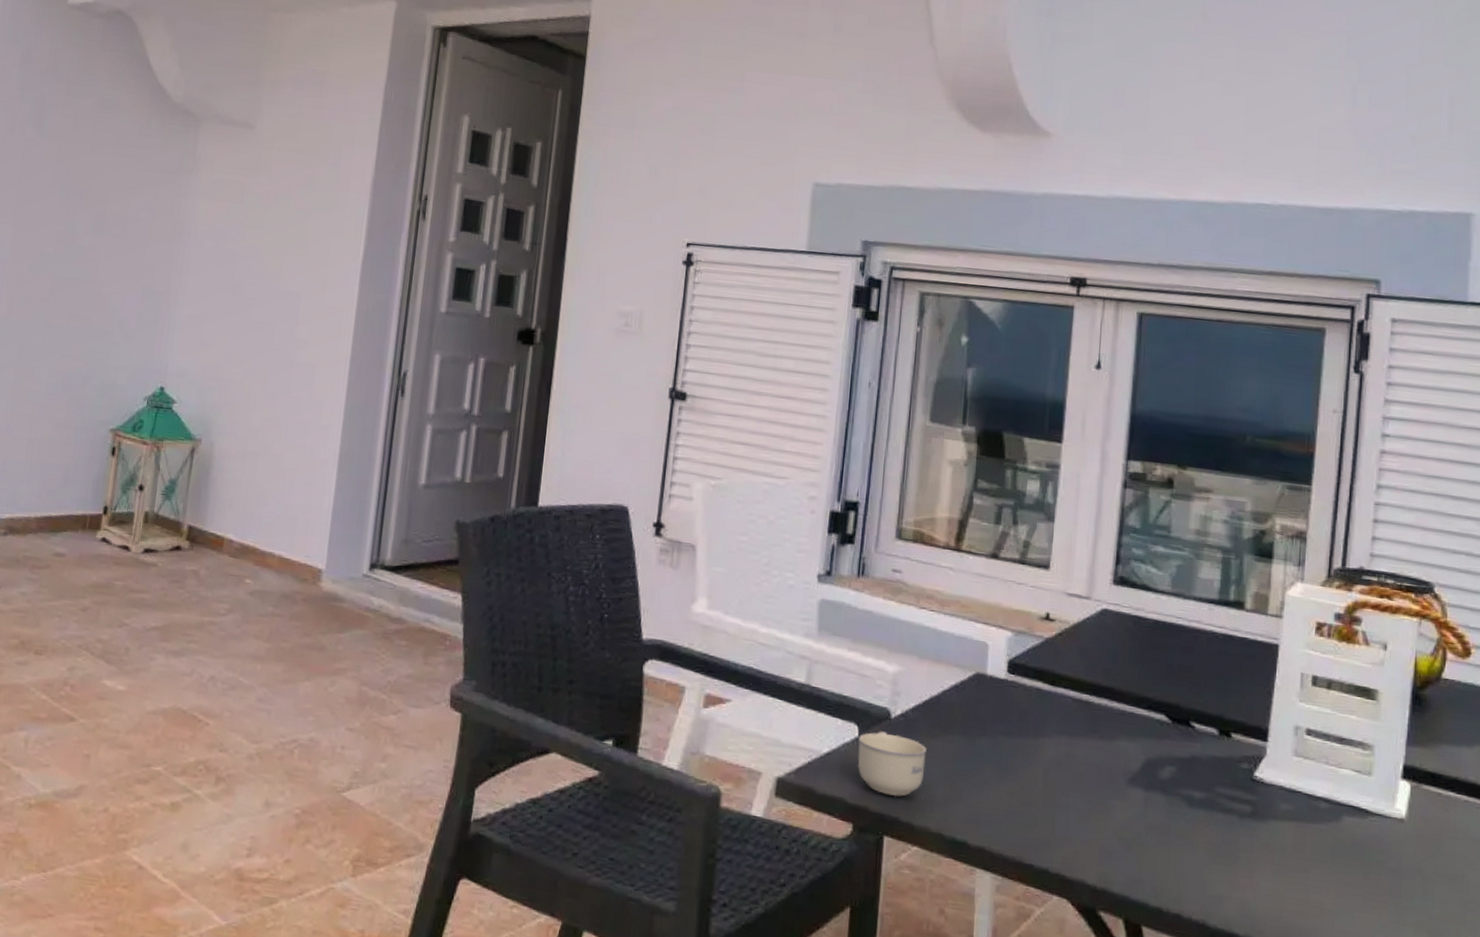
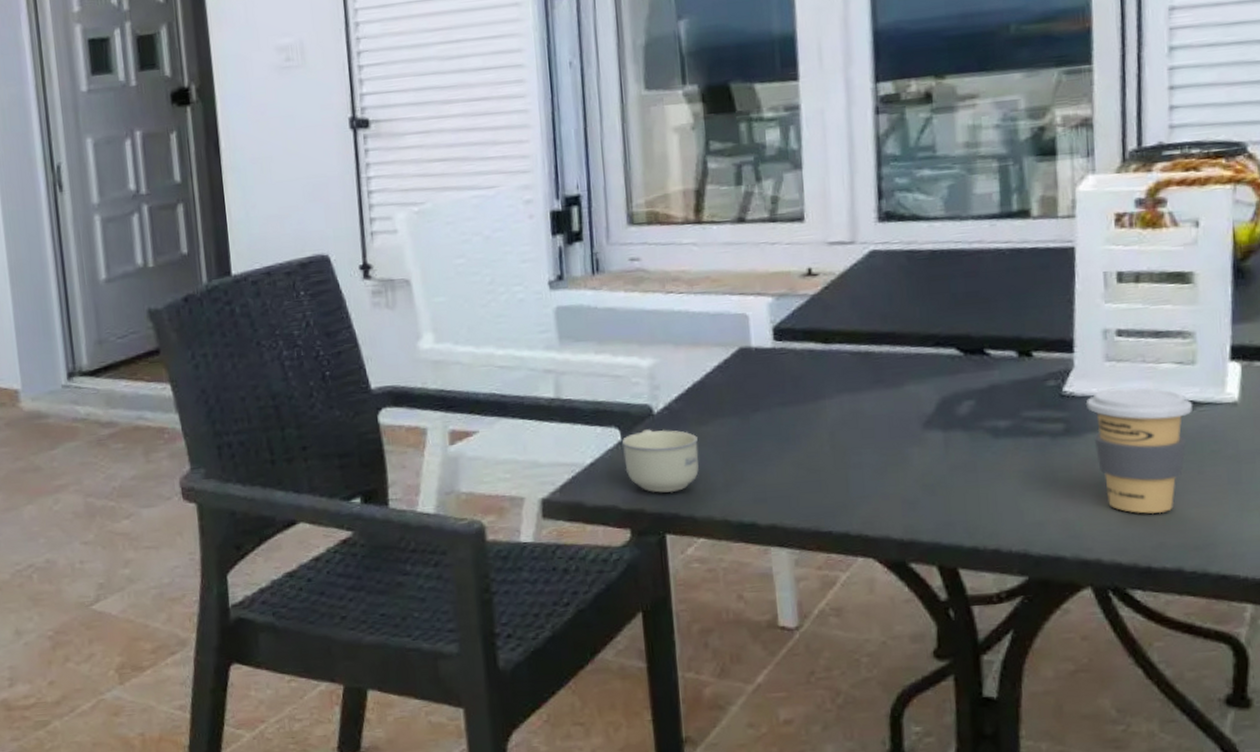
coffee cup: none [1272,781,1366,911] -> present [1085,387,1193,514]

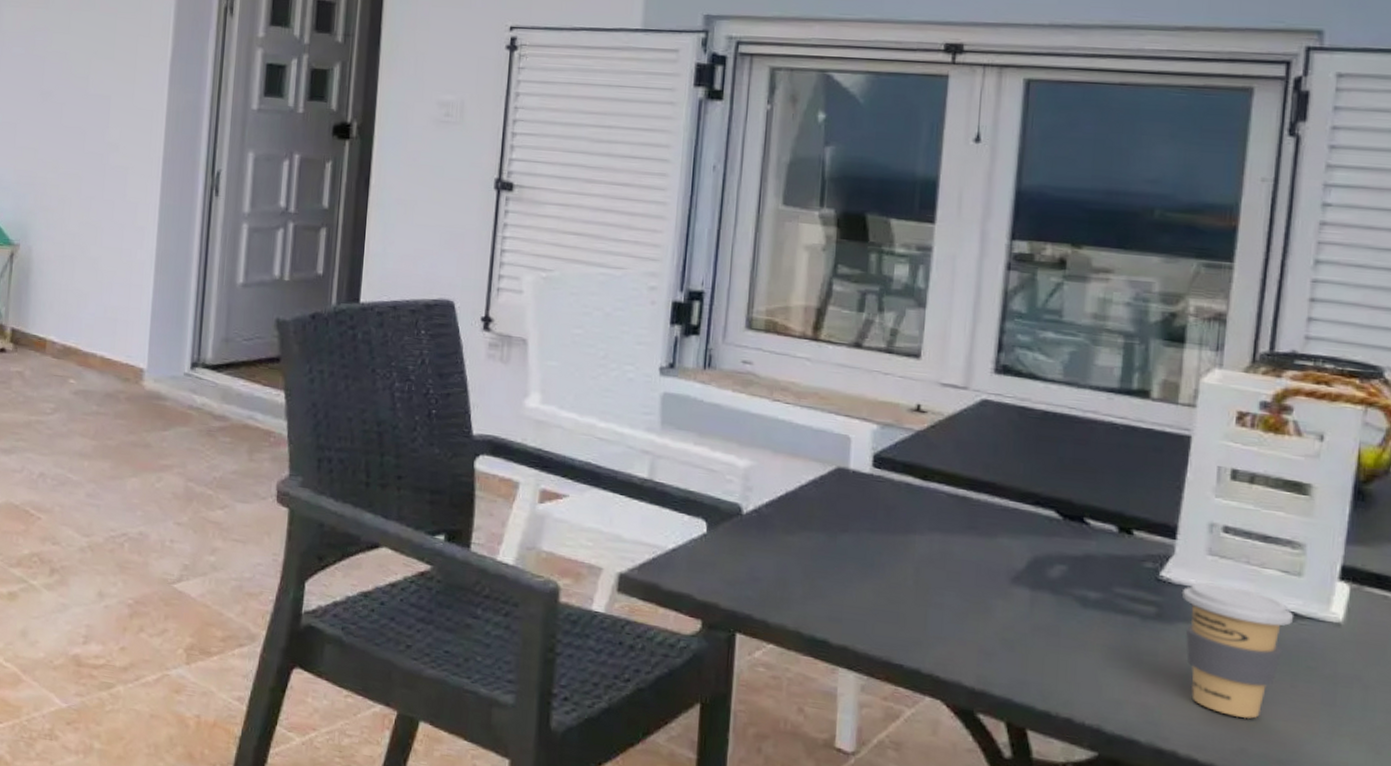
cup: present [621,429,699,493] -> none [706,527,782,594]

